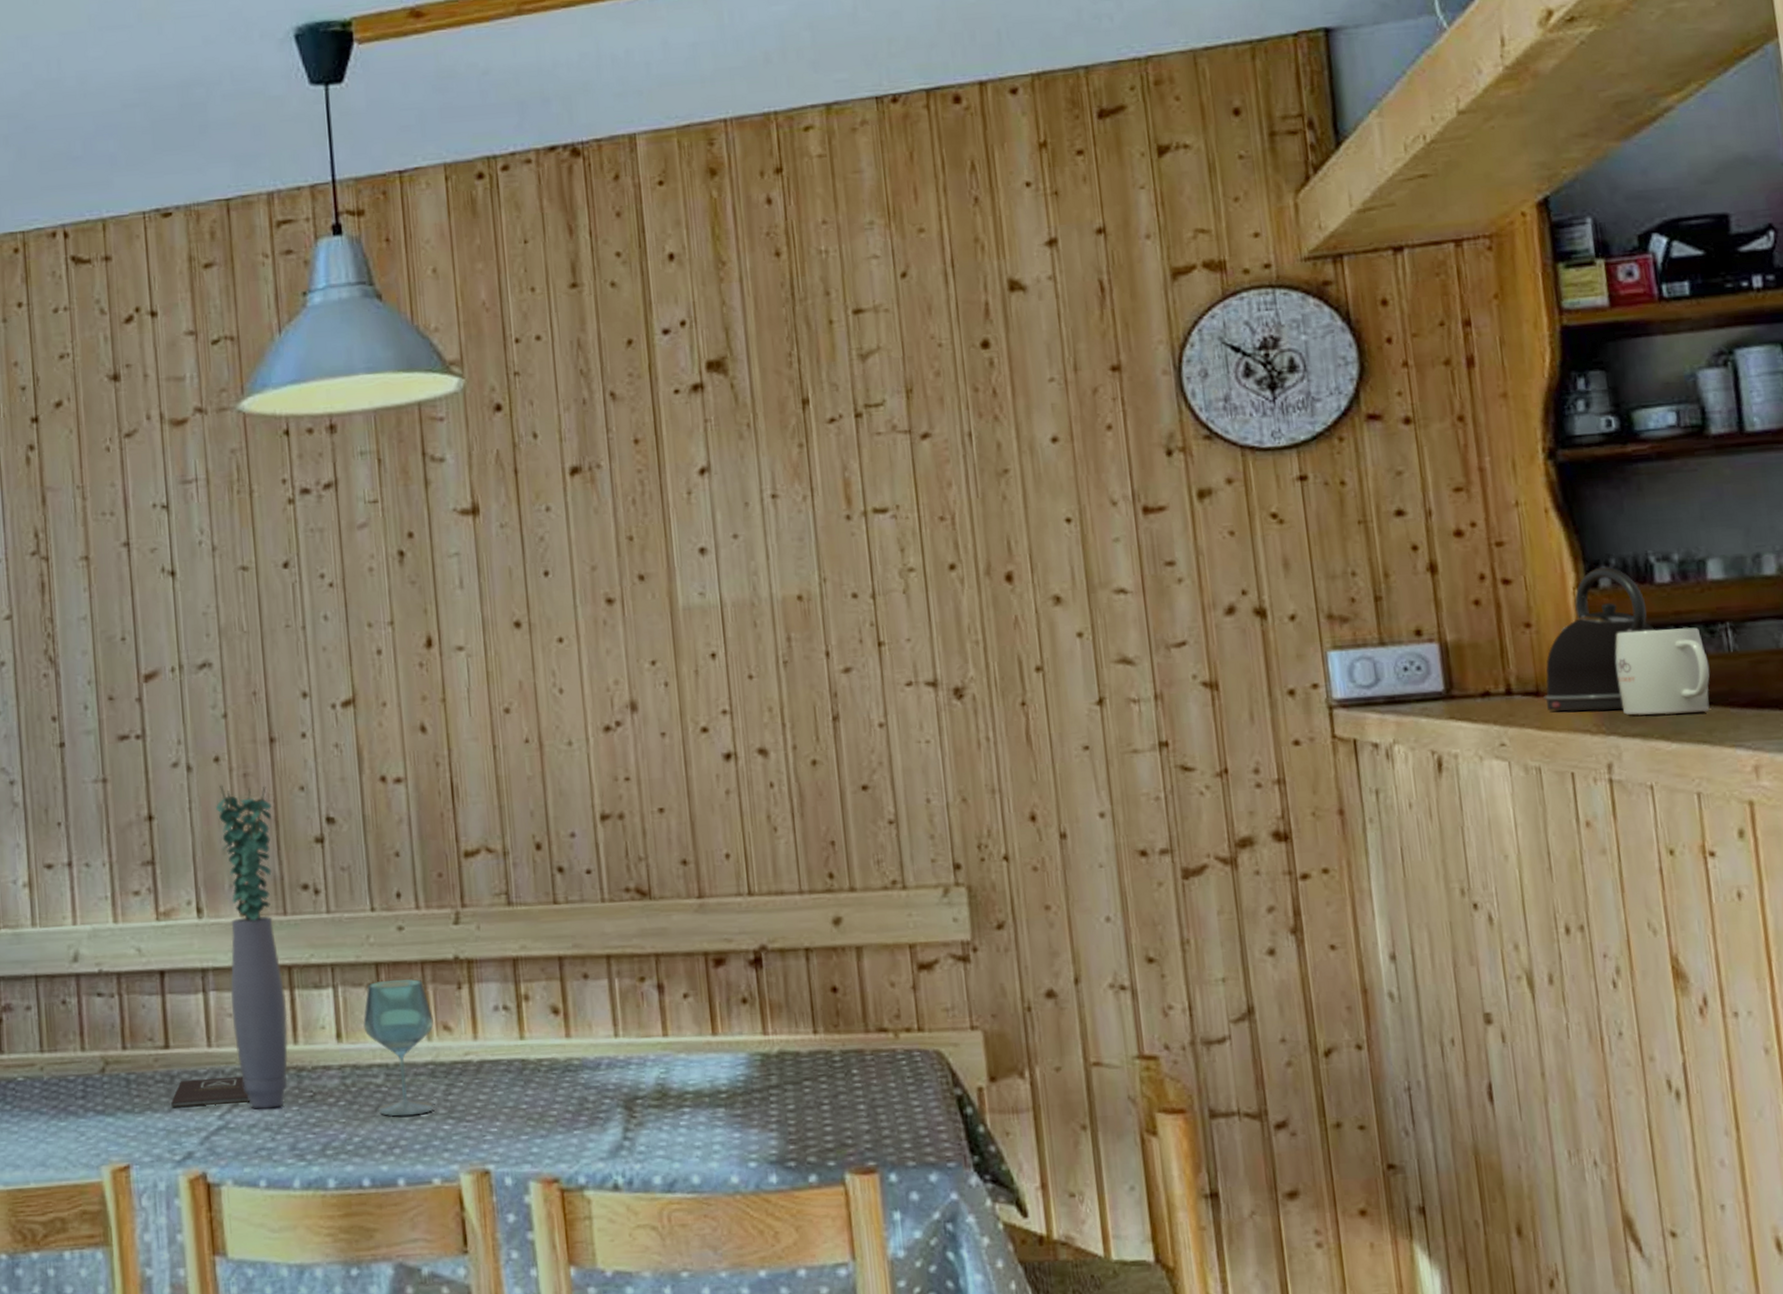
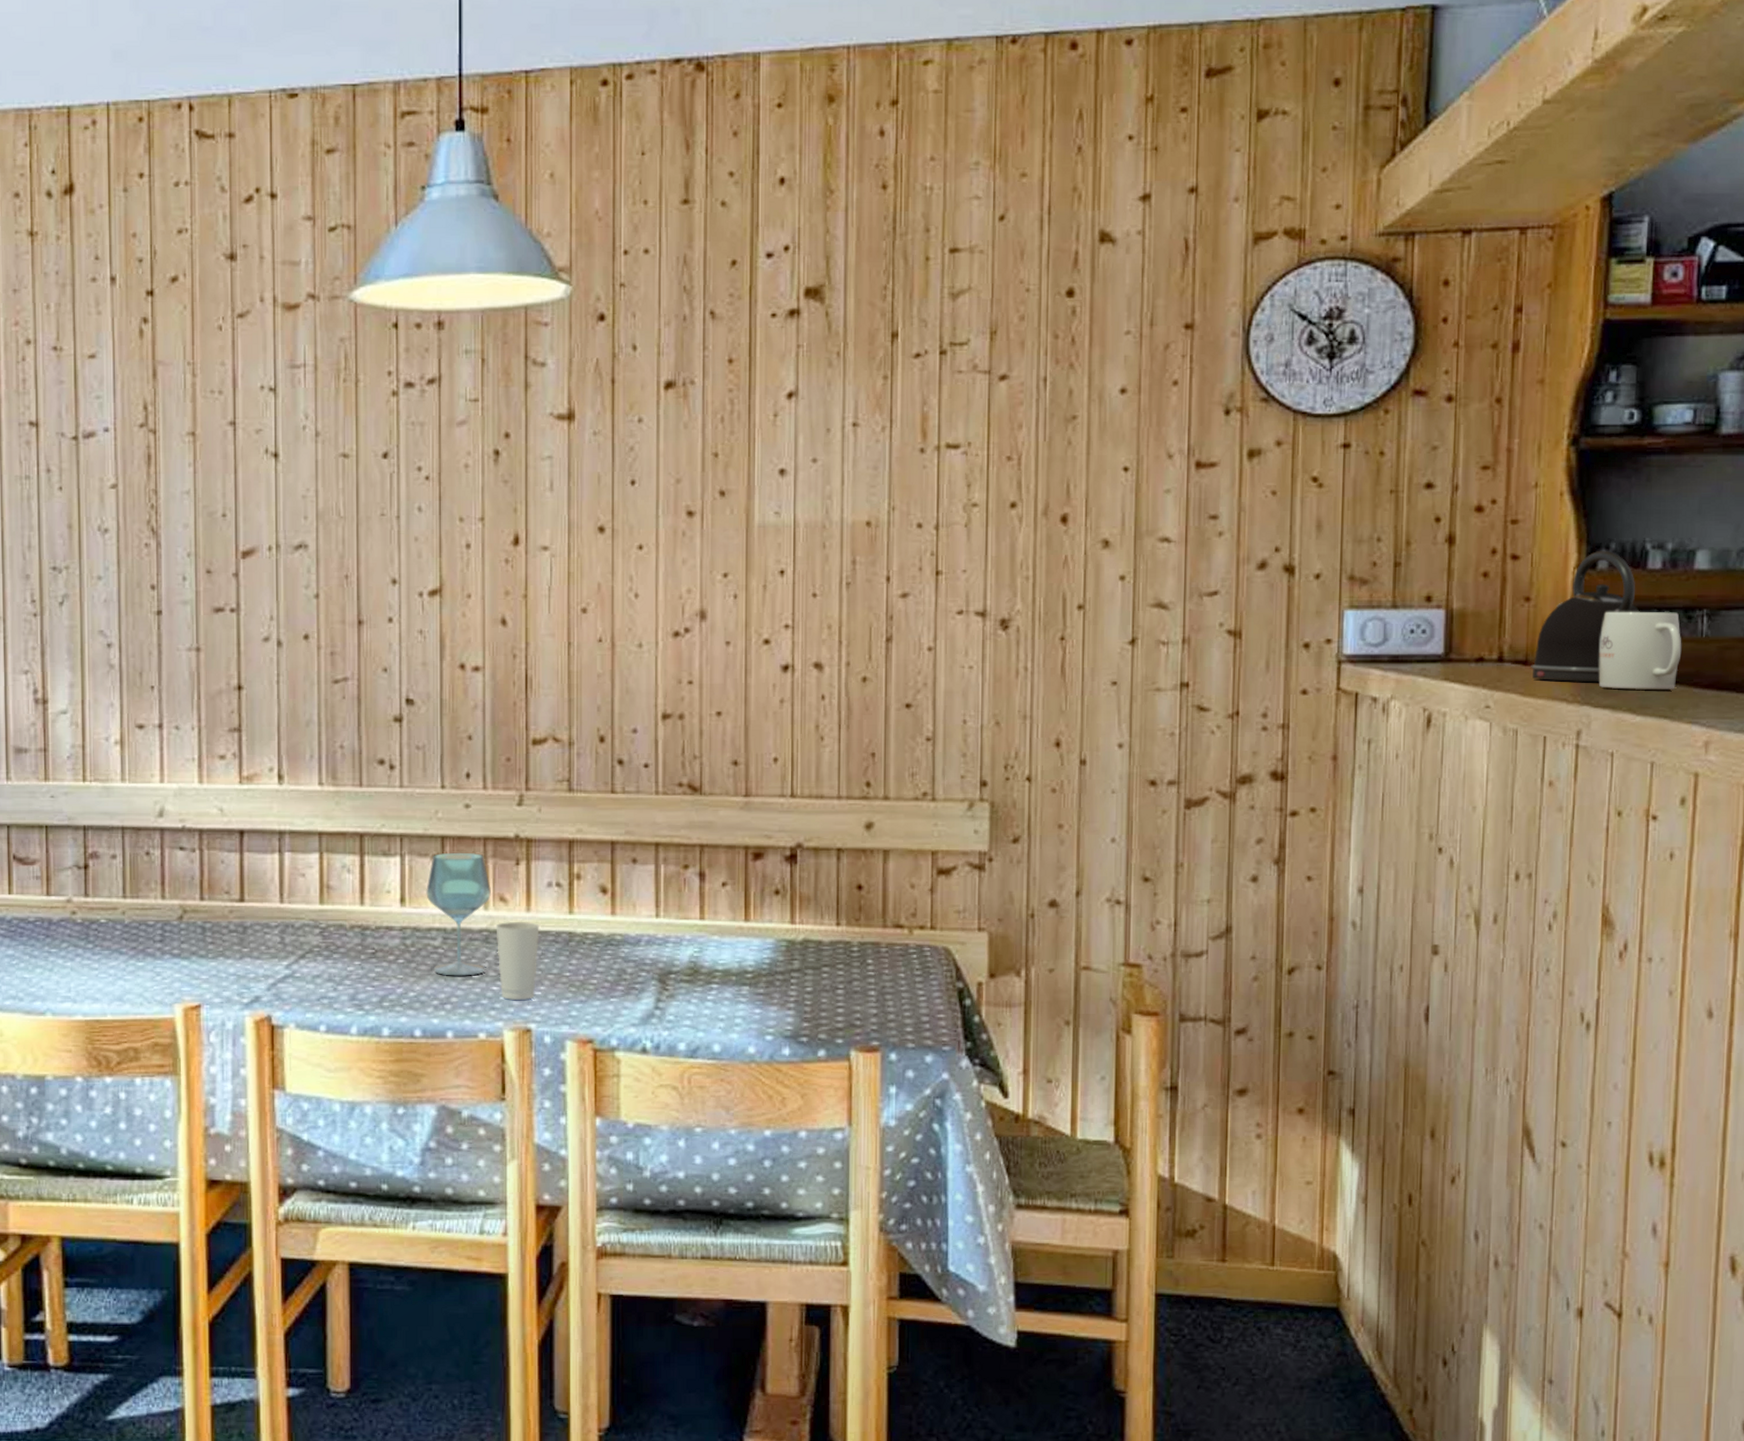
book: present [171,1076,251,1107] -> none [243,931,317,955]
vase: present [216,784,289,1110] -> none [303,660,357,962]
cup: none [441,1051,491,1139] -> present [496,921,540,1000]

